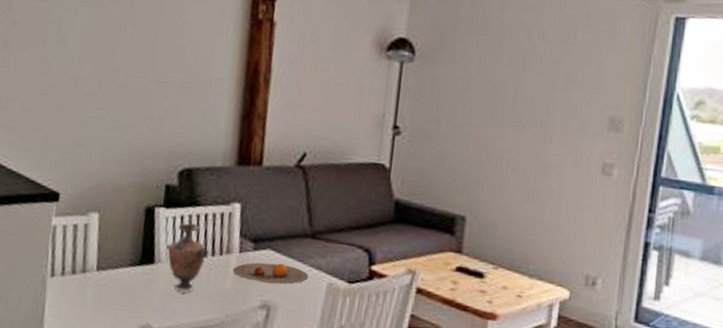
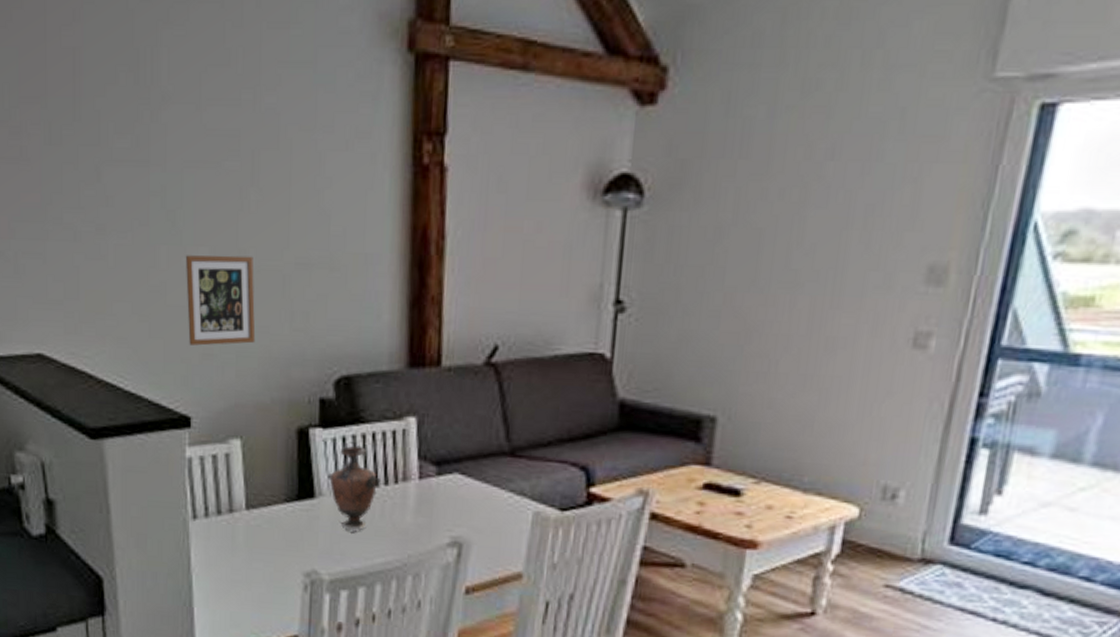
picture frame: none [66,69,125,139] -> present [185,255,256,346]
plate: present [232,262,308,285] -> none [412,490,508,516]

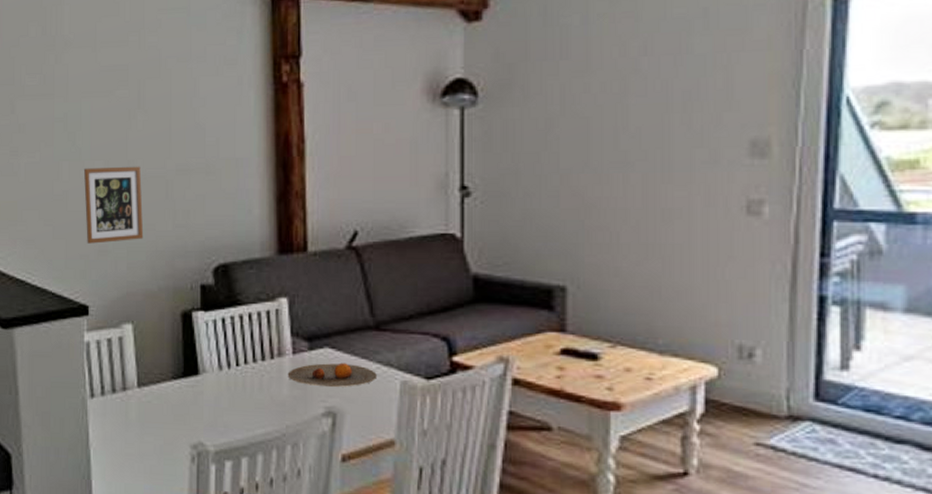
vase: present [326,445,381,533] -> none [209,325,259,407]
plate: none [412,490,508,516] -> present [287,362,377,387]

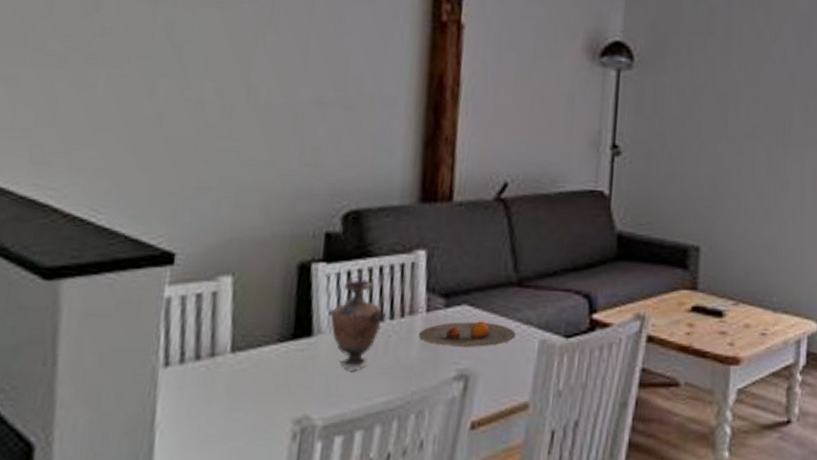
picture frame: present [83,166,144,244] -> none [182,88,265,179]
vase: none [209,325,259,407] -> present [327,279,387,372]

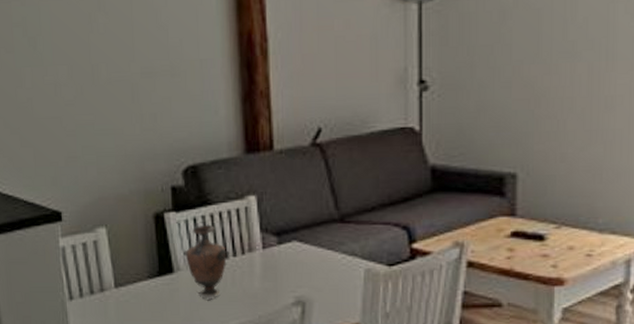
plate: present [418,321,516,347] -> none [258,255,342,277]

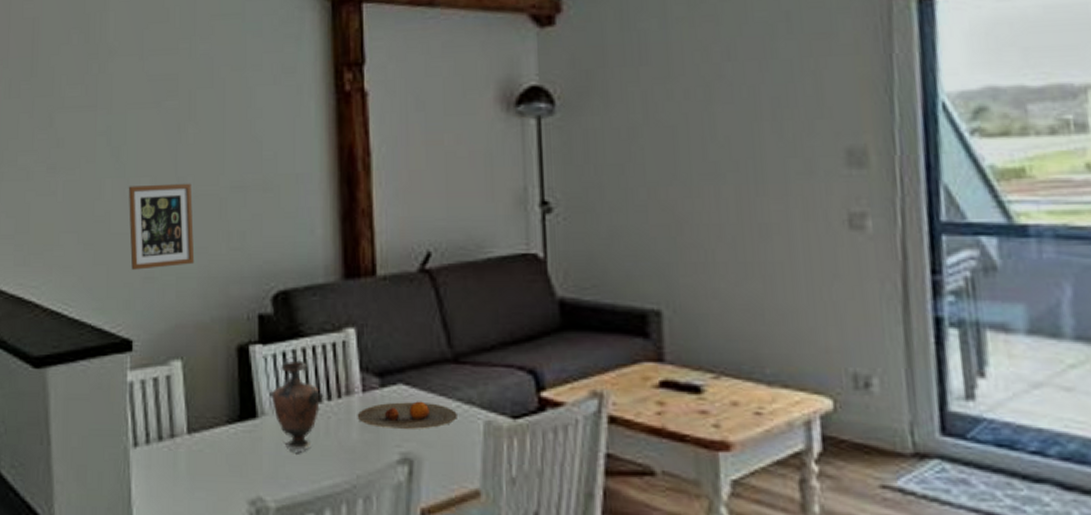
picture frame: none [46,70,112,150] -> present [128,183,195,270]
plate: none [258,255,342,277] -> present [357,401,457,429]

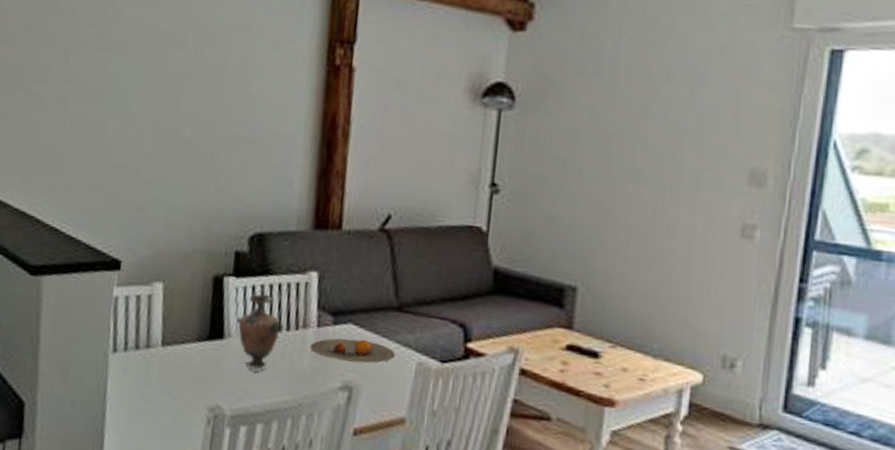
picture frame: present [128,183,195,270] -> none [127,125,189,201]

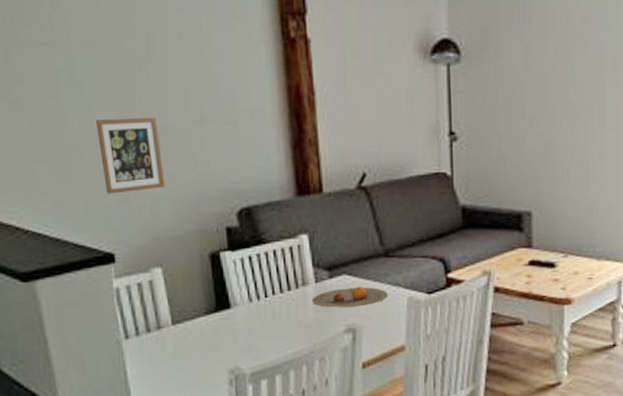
picture frame: none [127,125,189,201] -> present [95,117,166,194]
vase: present [236,294,284,373] -> none [239,262,285,333]

